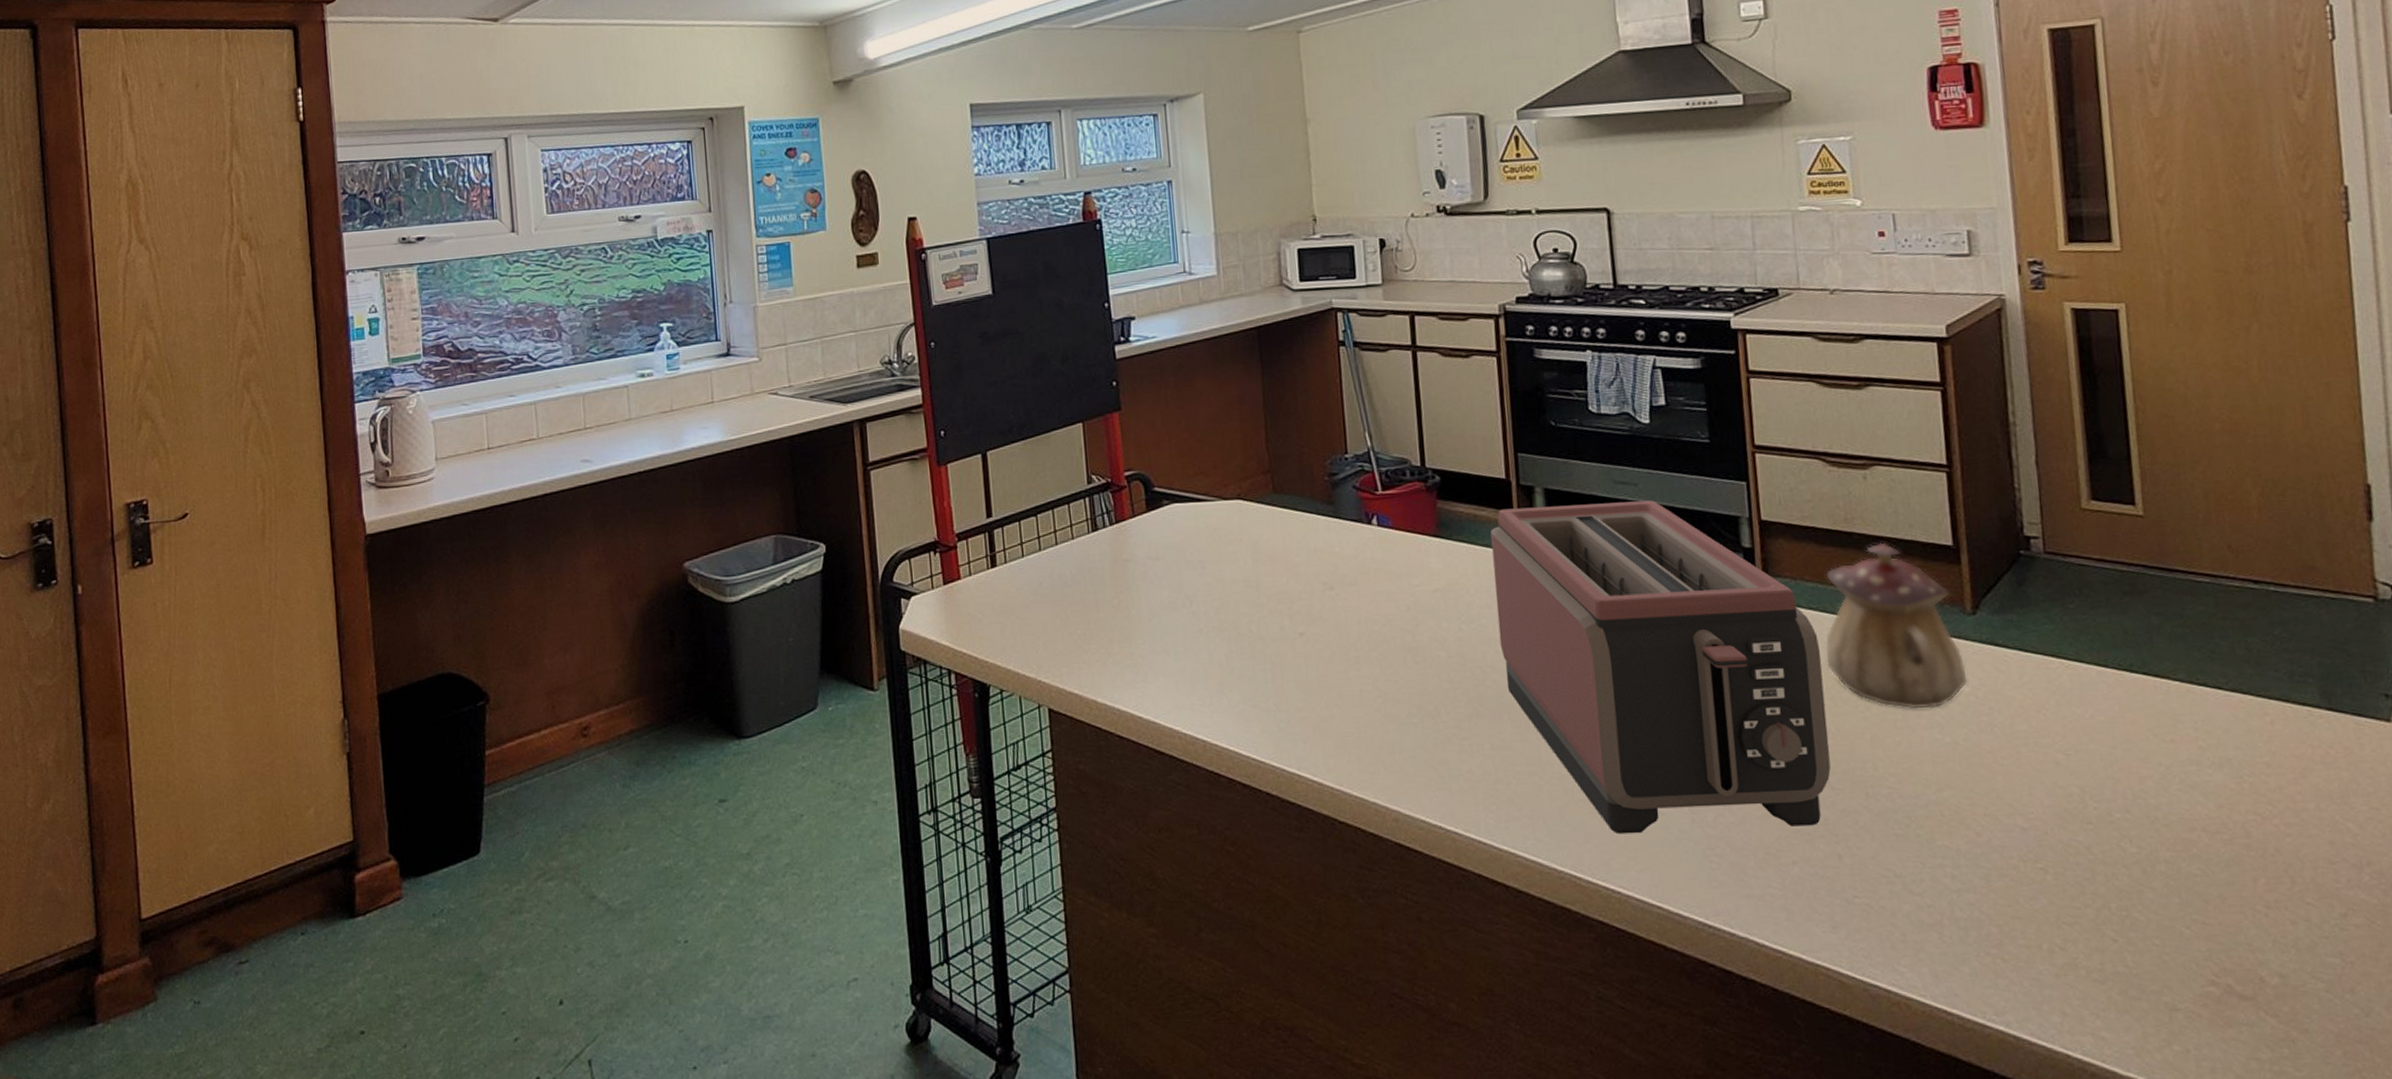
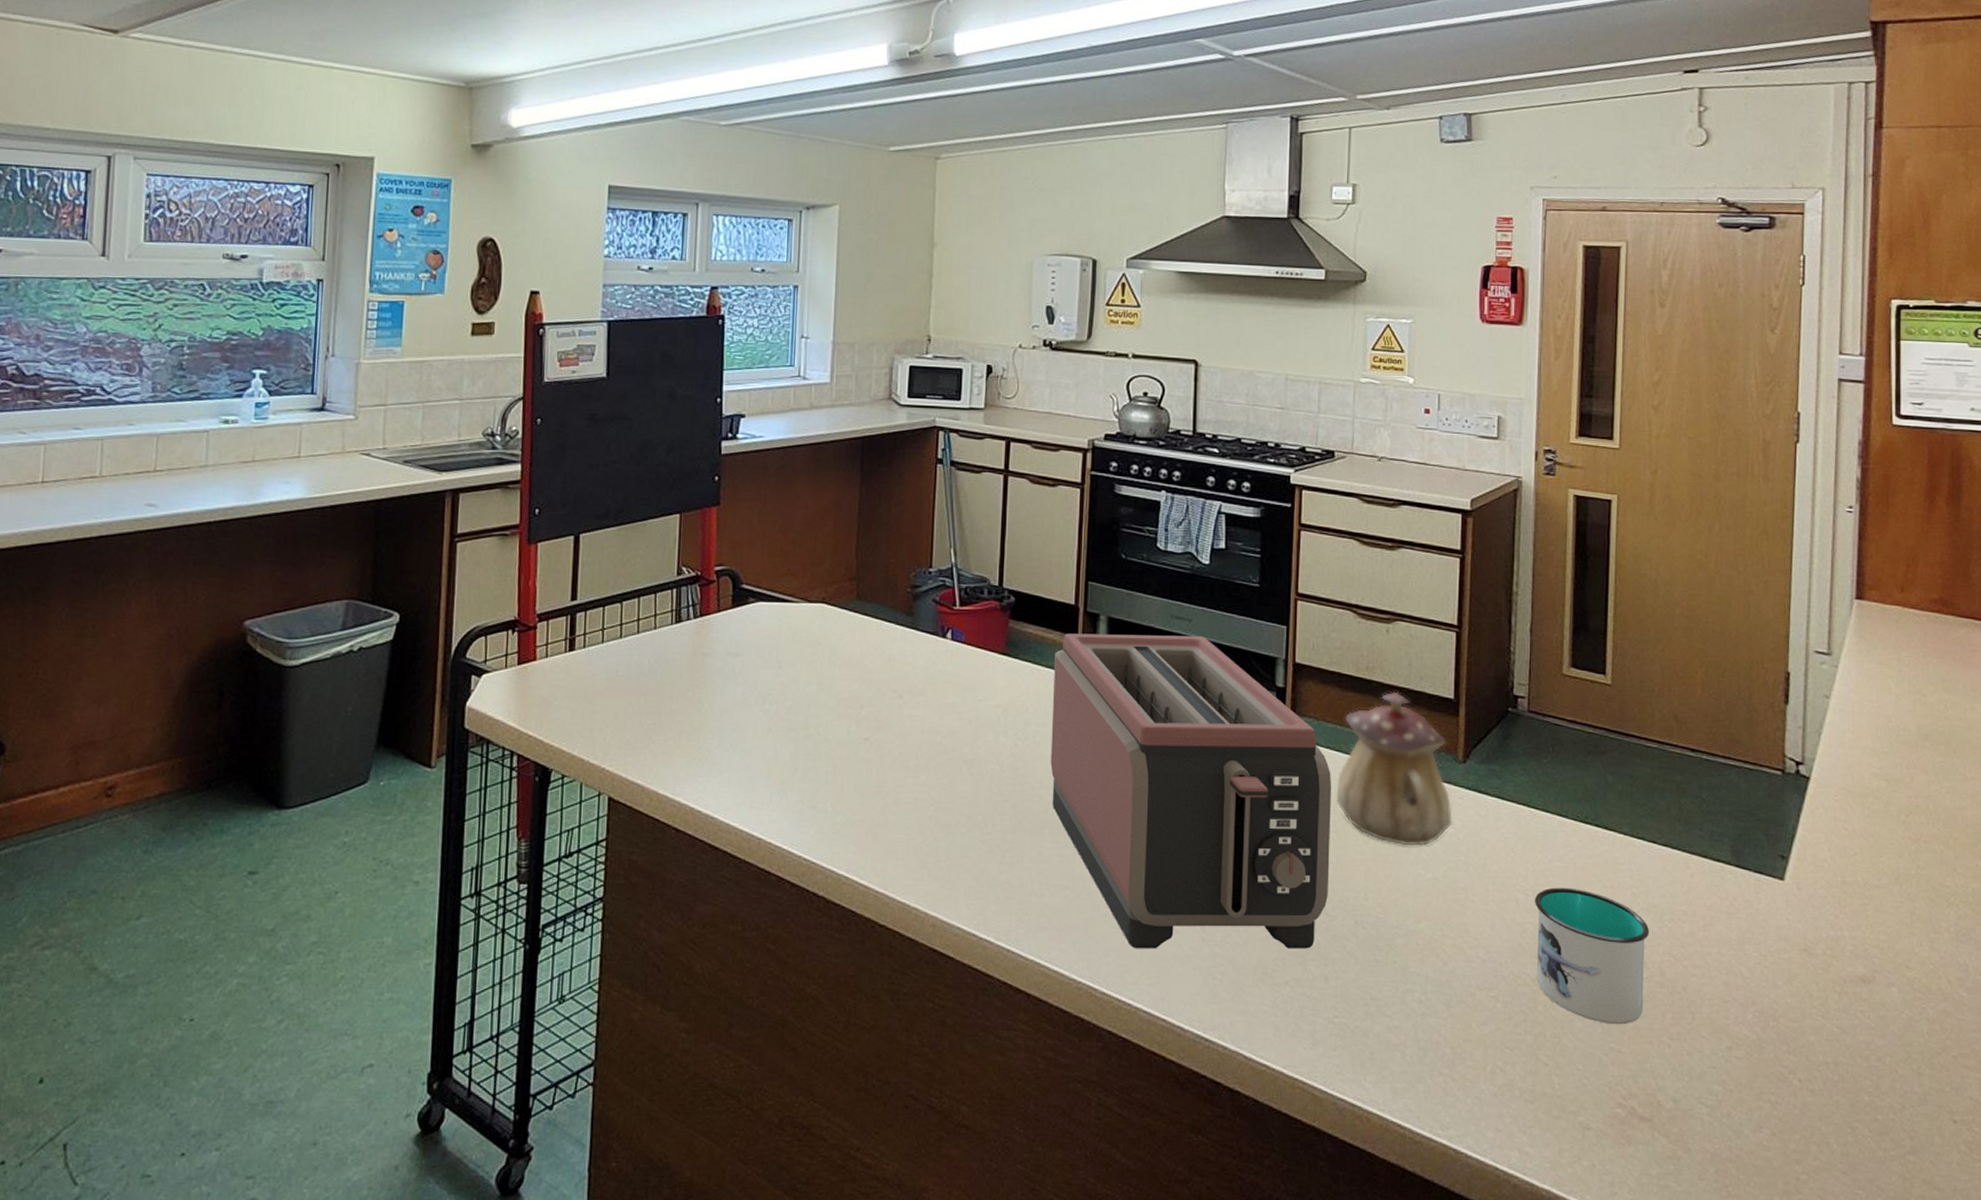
mug: none [2077,744,2229,894] -> present [1534,887,1650,1025]

